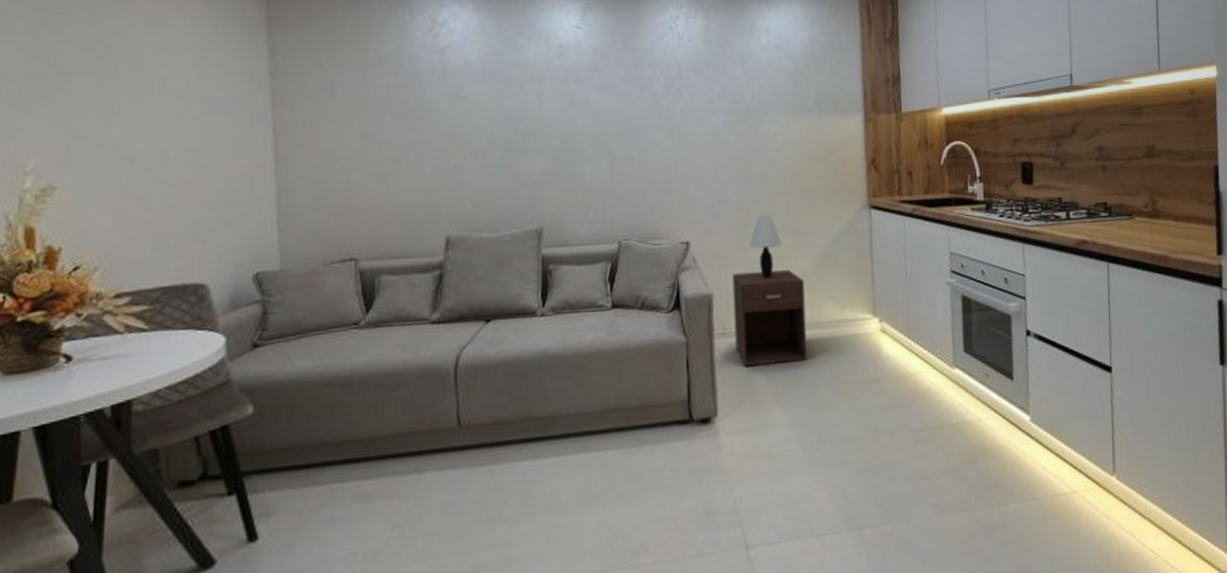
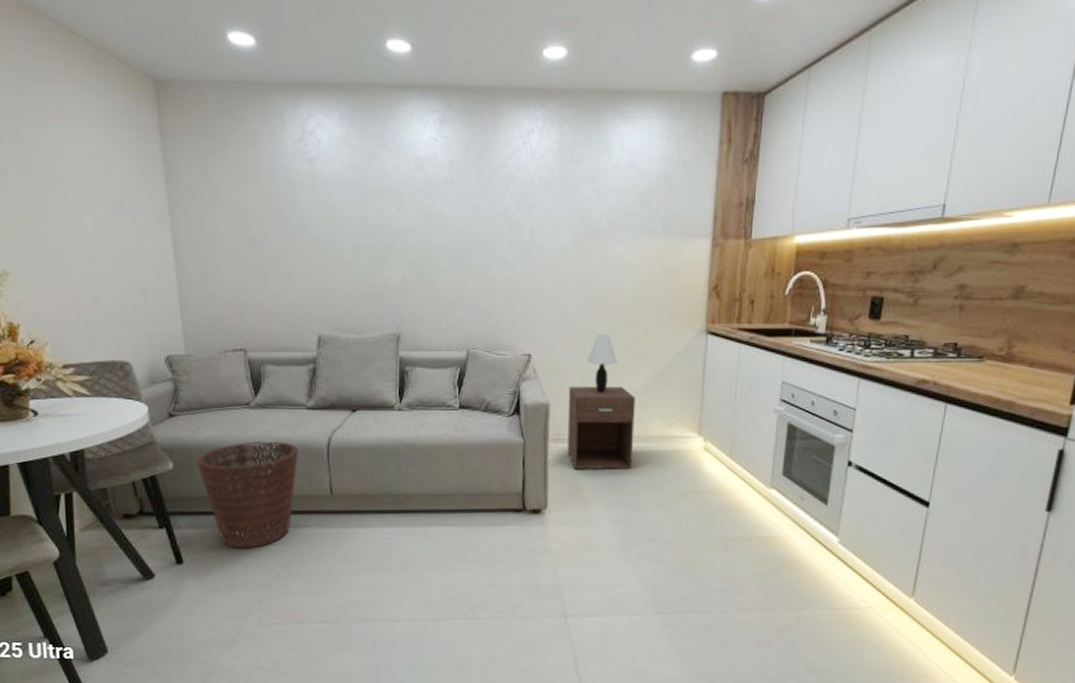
basket: none [286,366,419,511] -> present [197,441,299,549]

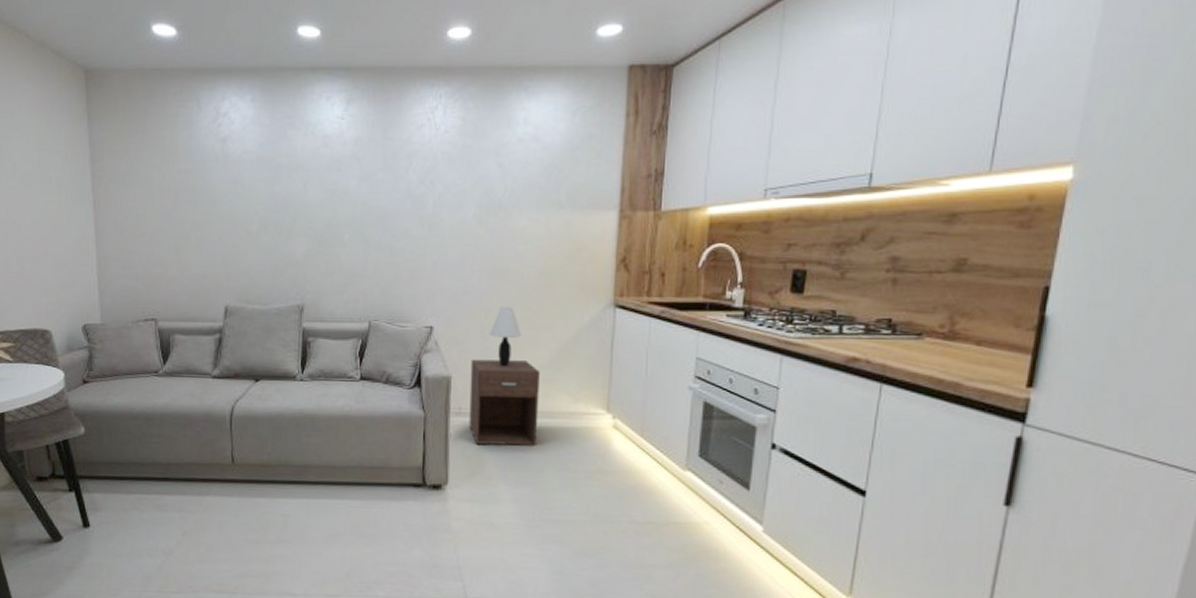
basket: present [197,441,299,549] -> none [107,408,203,515]

